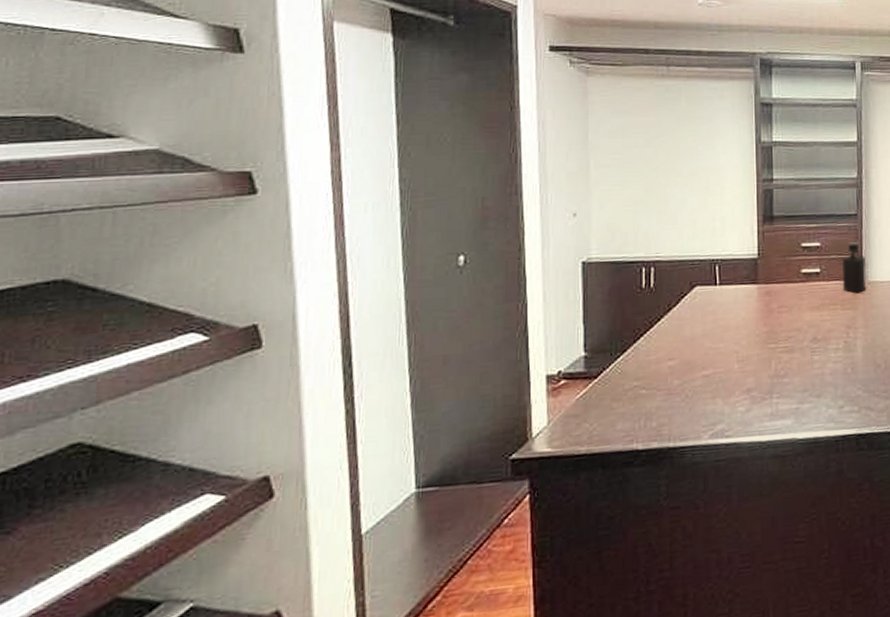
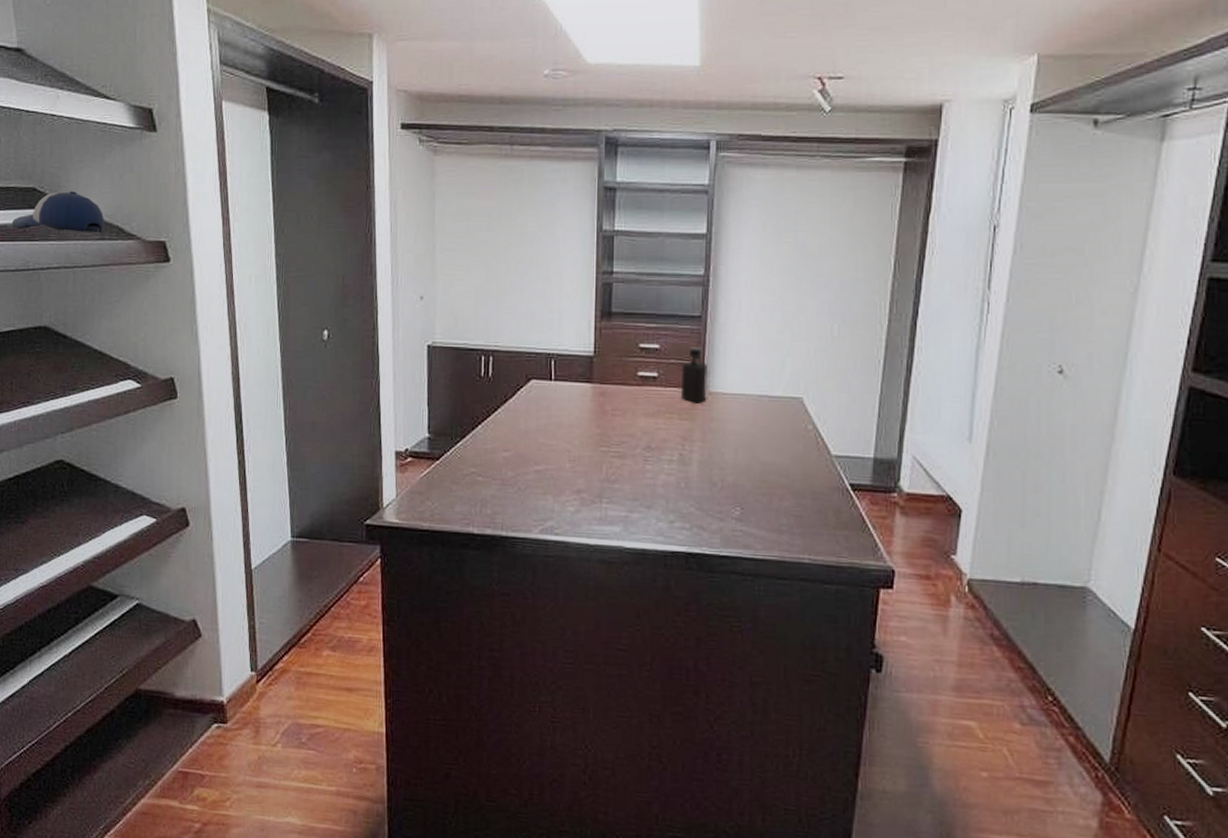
cap: none [19,119,164,166] -> present [12,191,104,233]

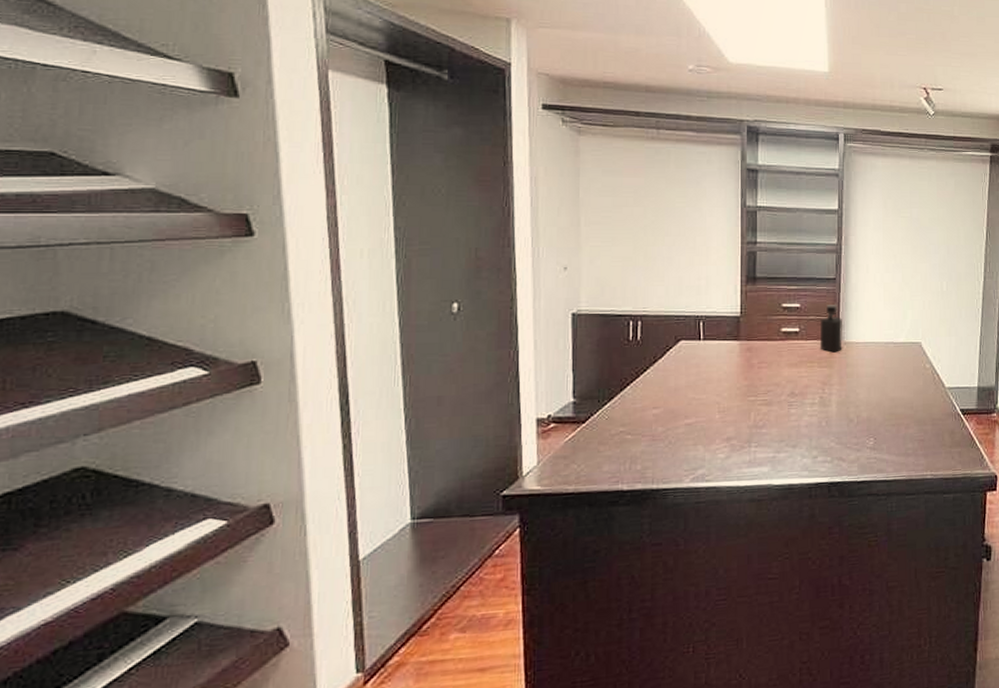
cap: present [12,191,104,233] -> none [14,157,160,205]

